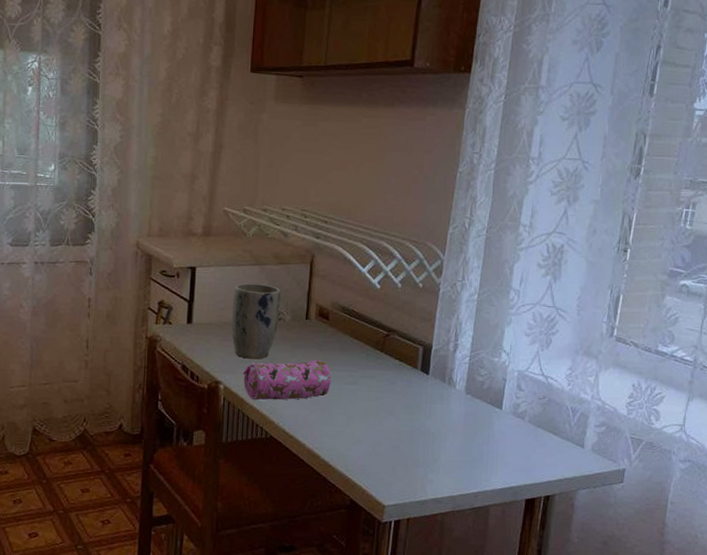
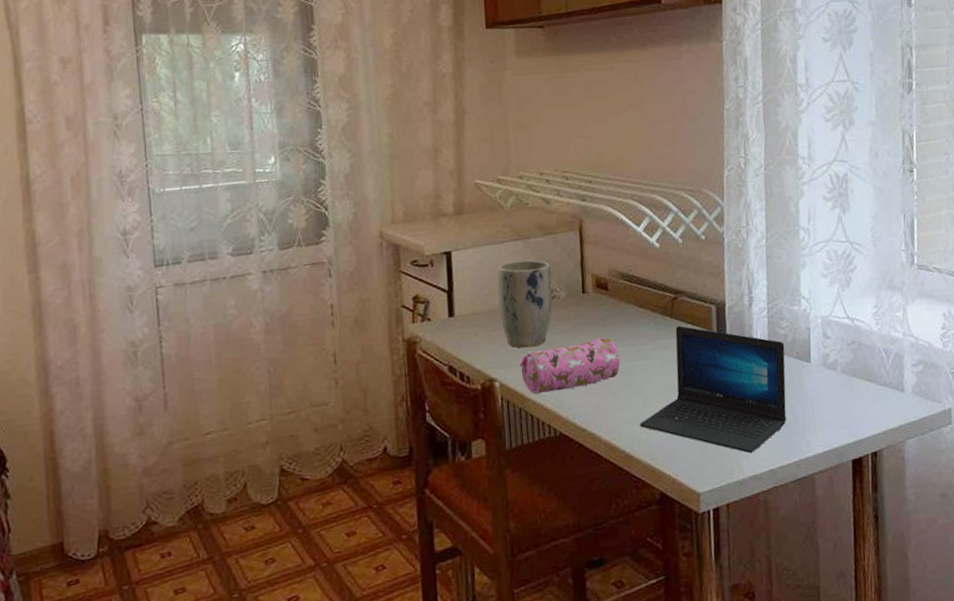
laptop: none [341,360,481,479] -> present [640,325,787,454]

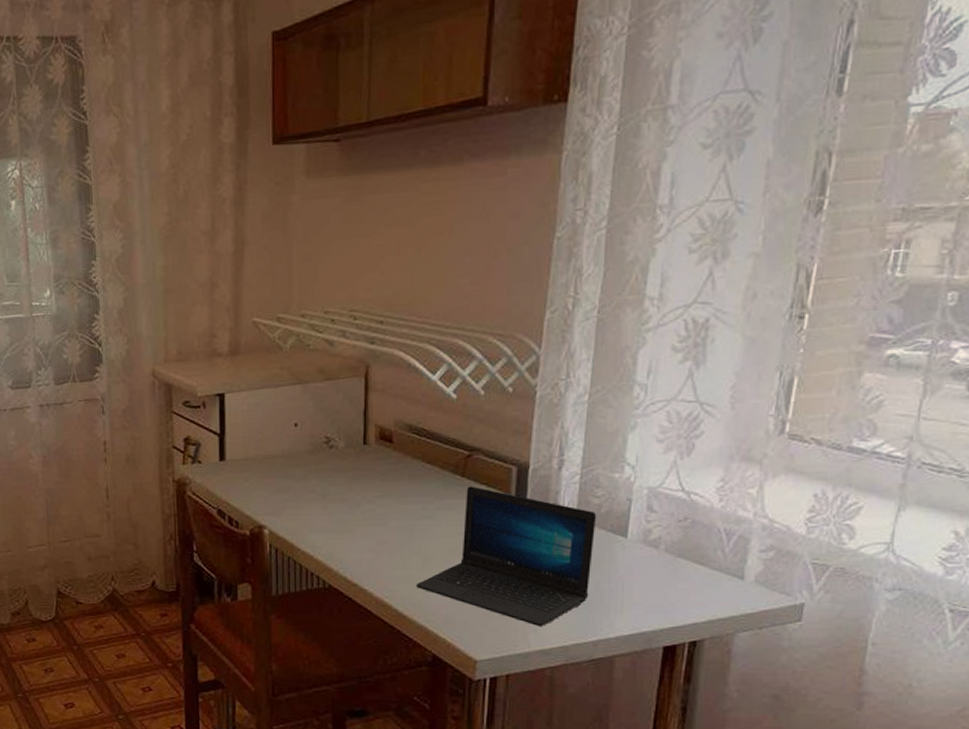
plant pot: present [497,260,553,348] -> none [271,406,330,497]
pencil case: present [519,337,621,395] -> none [290,492,400,545]

